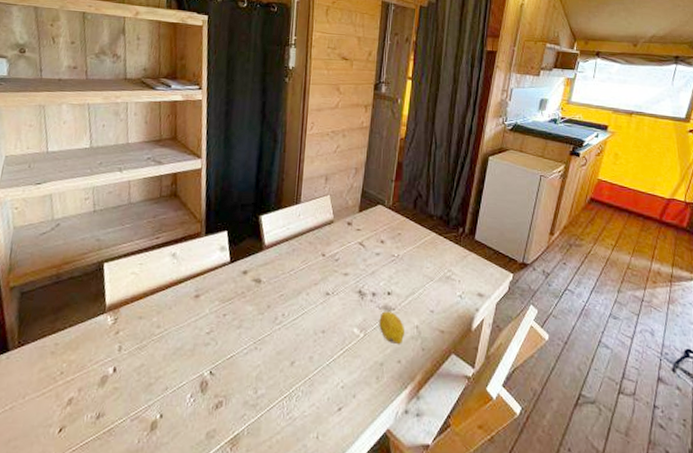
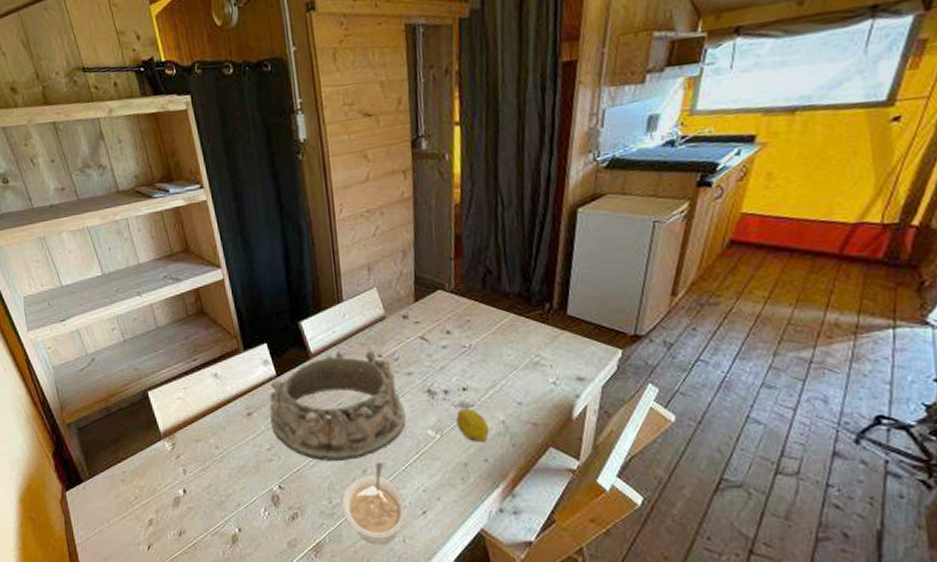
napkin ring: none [215,247,337,351] -> present [269,349,406,461]
legume: none [266,355,326,441] -> present [342,462,408,545]

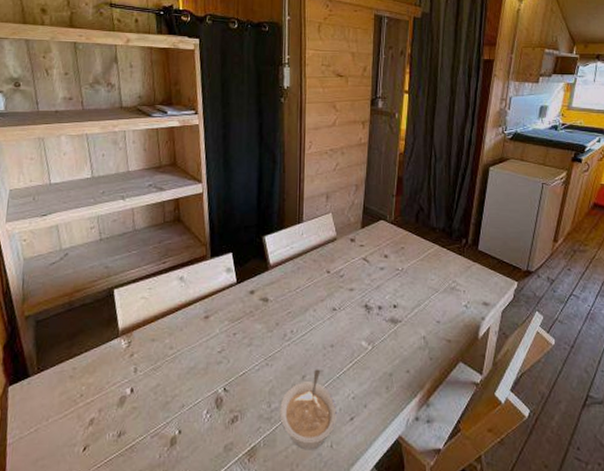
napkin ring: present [269,349,406,461] -> none [225,265,344,366]
fruit: present [456,408,490,443] -> none [386,324,413,356]

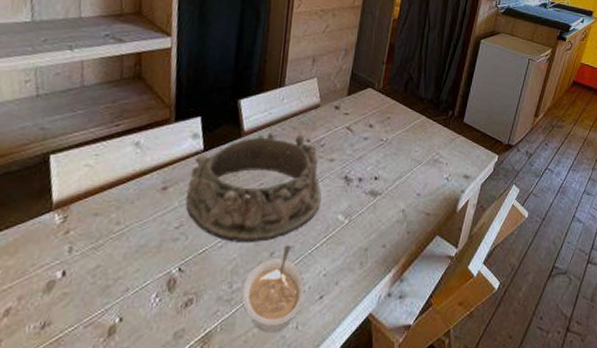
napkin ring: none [225,265,344,366] -> present [186,133,322,242]

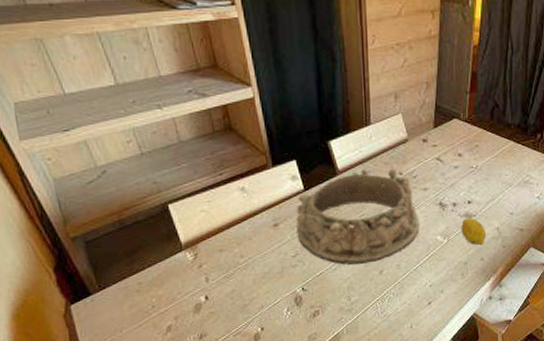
legume: present [241,245,307,333] -> none [360,264,416,332]
fruit: none [364,196,391,230] -> present [461,218,487,246]

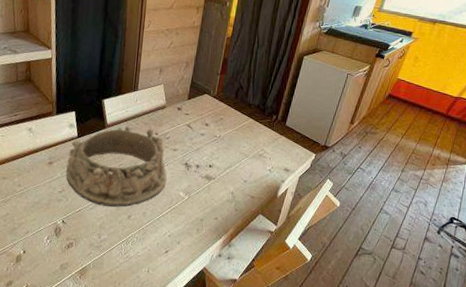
fruit: present [461,218,487,246] -> none [201,180,223,206]

